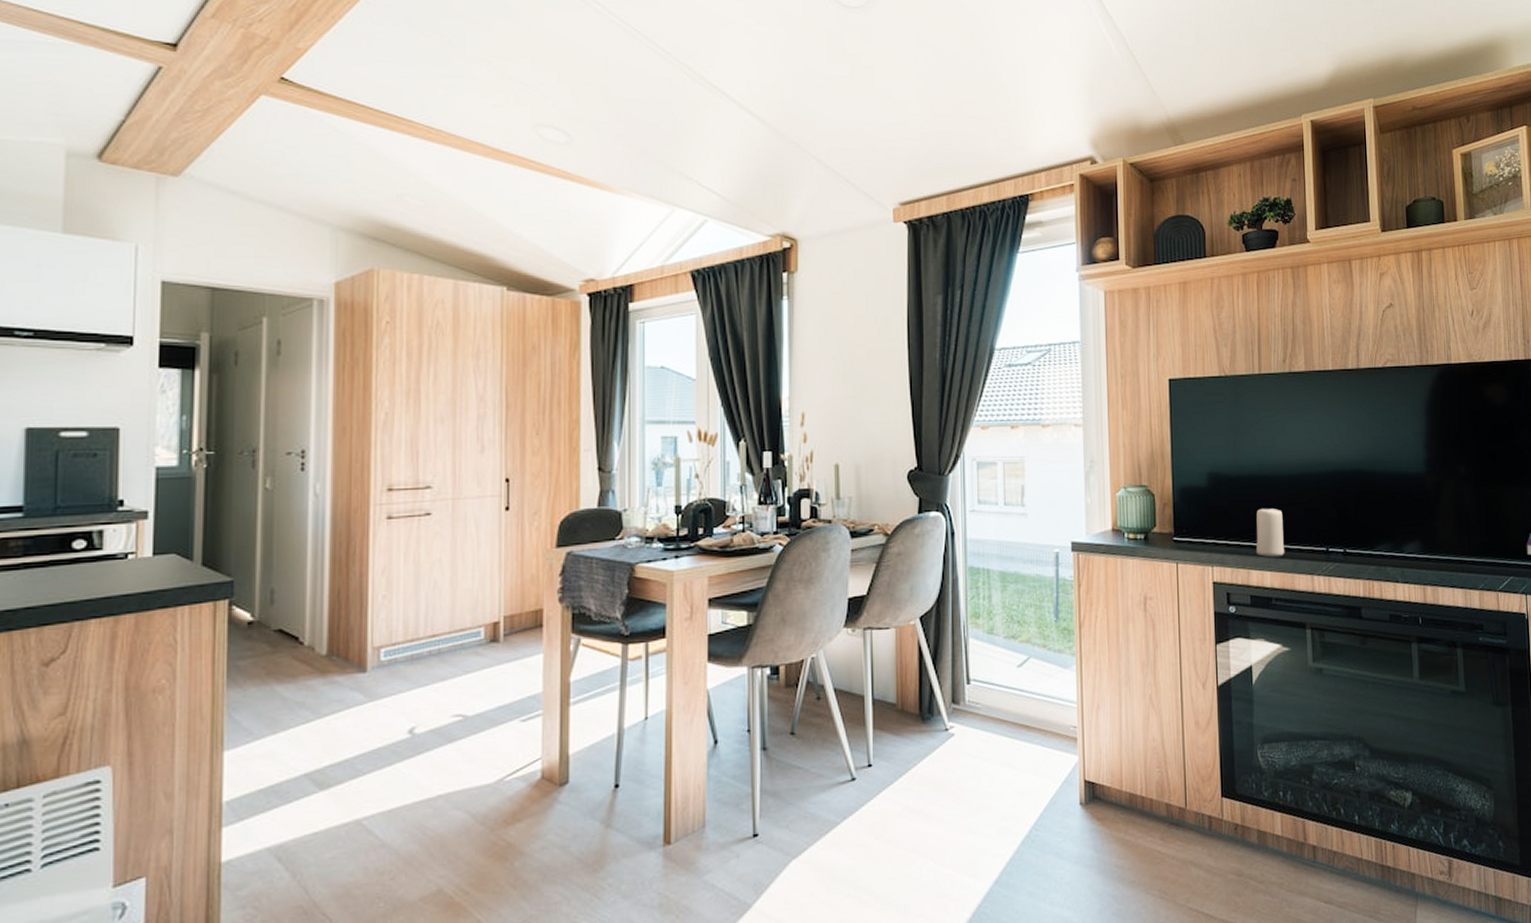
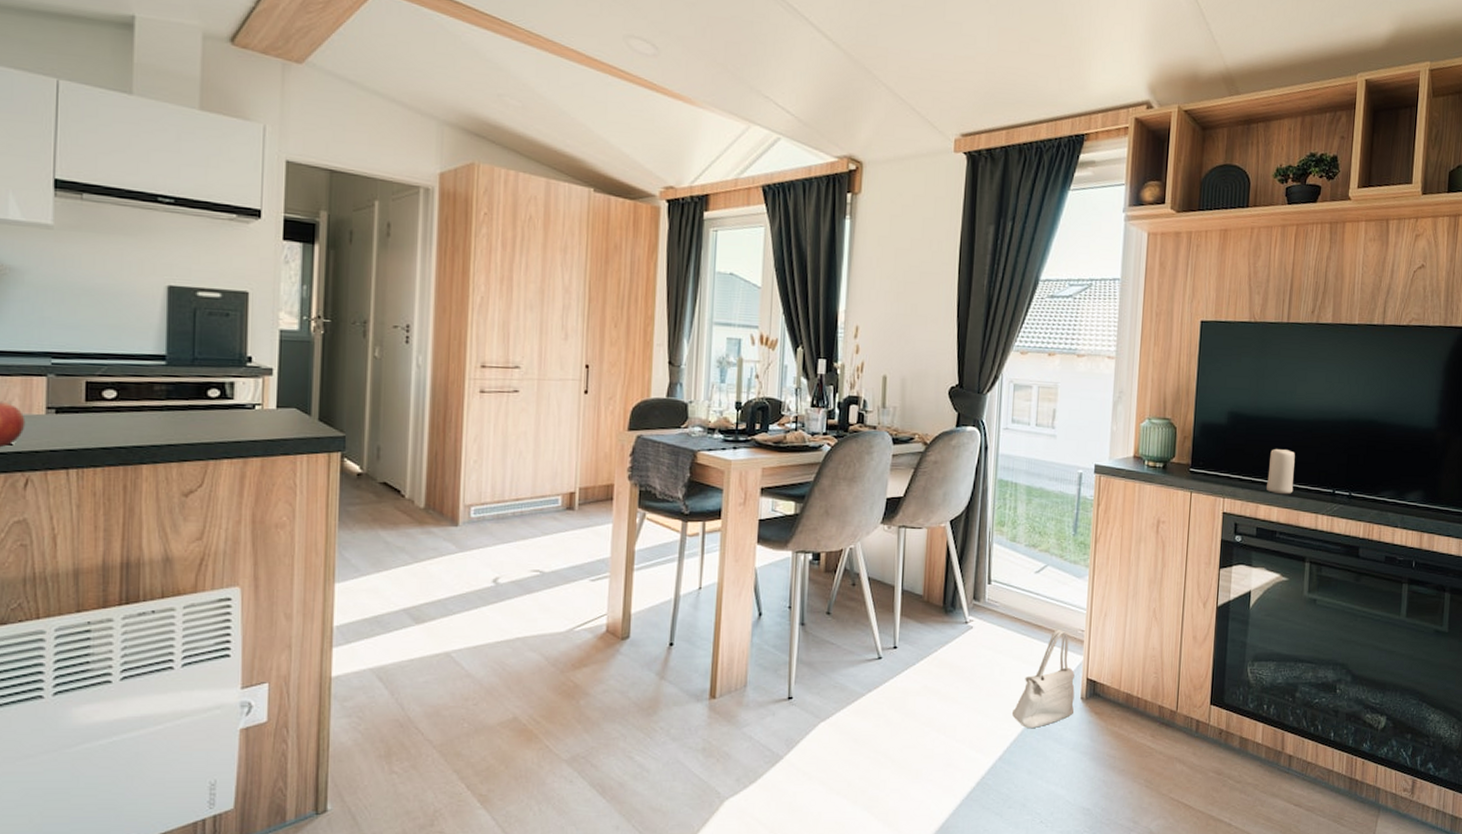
handbag: none [1006,728,1073,845] -> present [1012,630,1075,729]

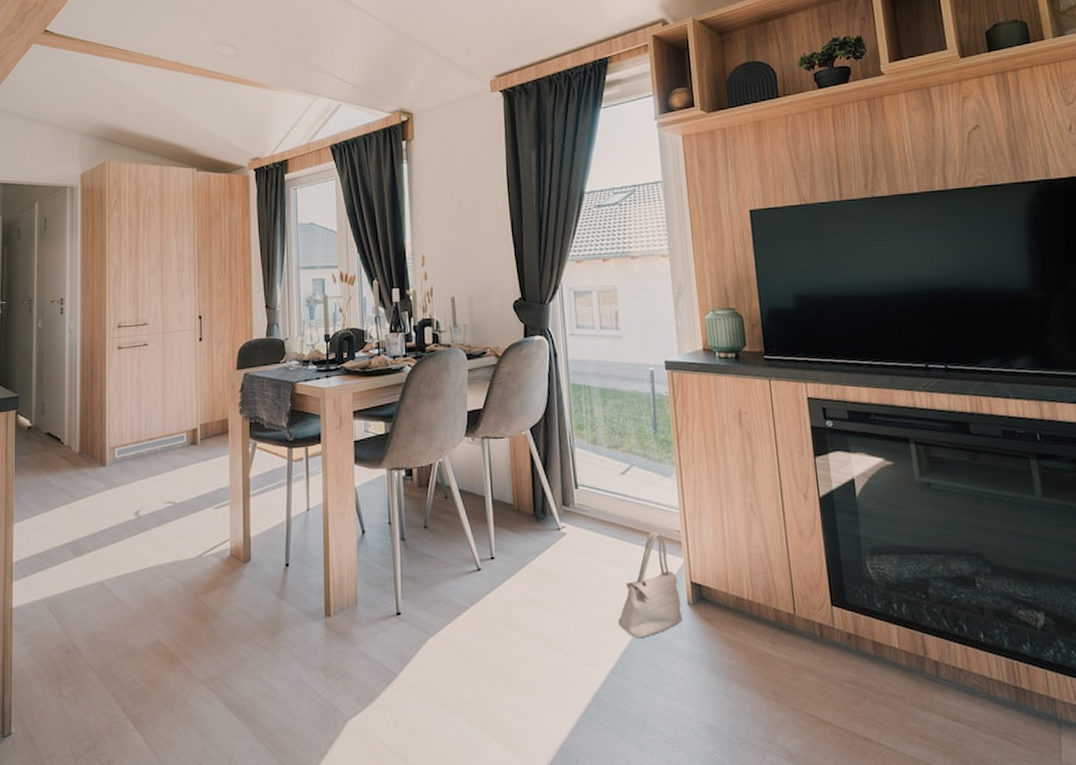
candle: present [1266,448,1295,495] -> none [847,326,881,374]

